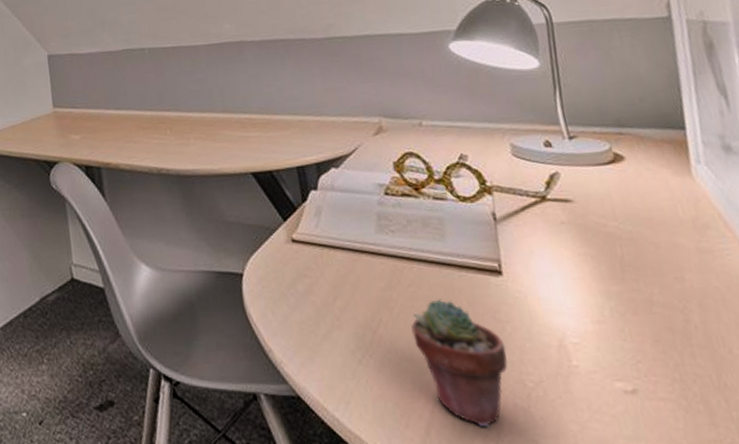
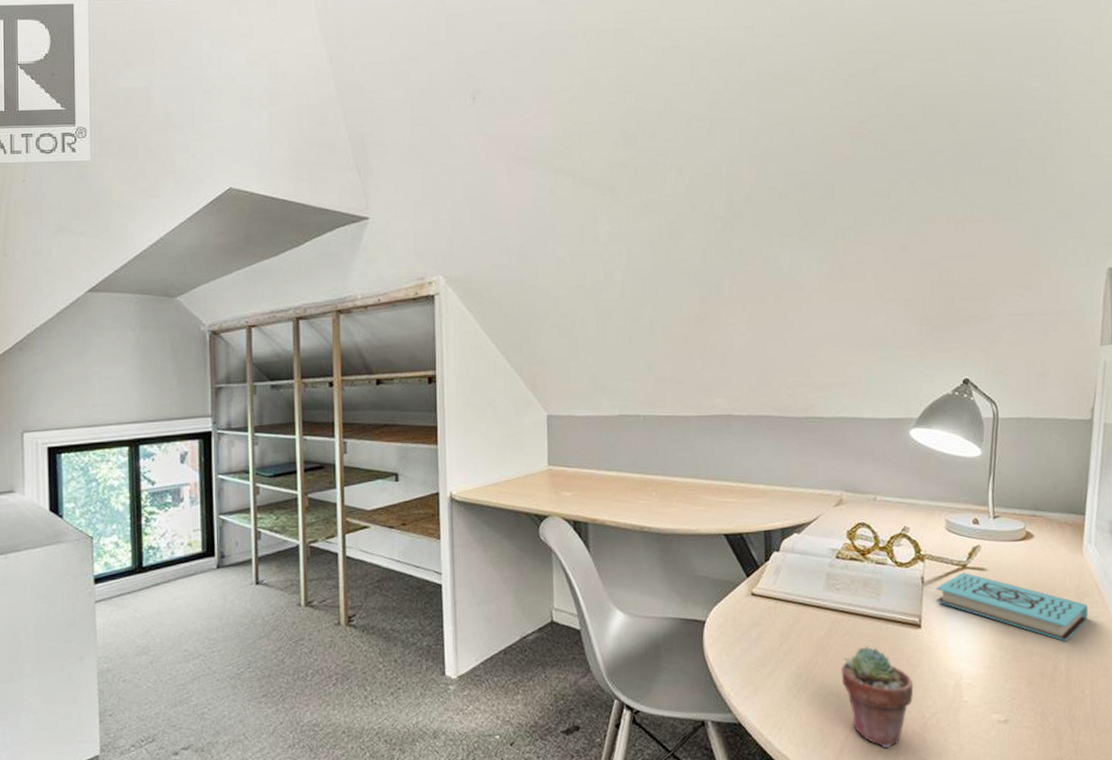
book: none [513,205,718,288] -> present [935,572,1089,642]

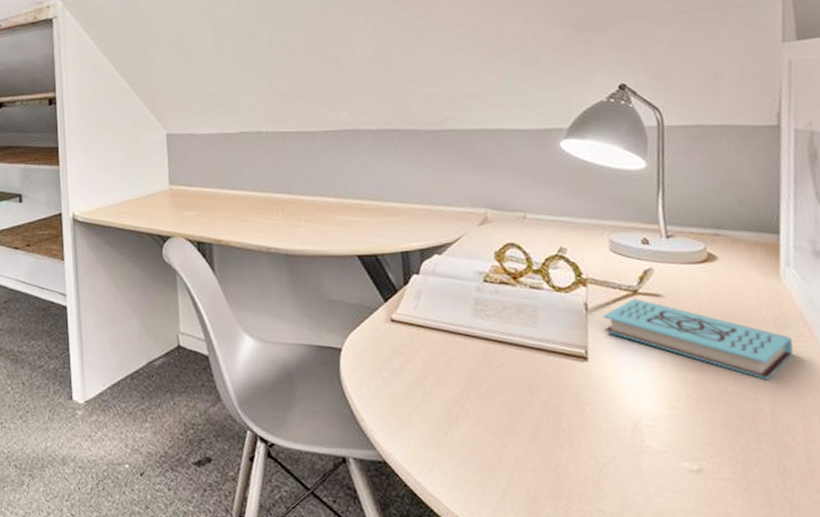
potted succulent: present [841,646,914,749] -> none [497,380,584,497]

